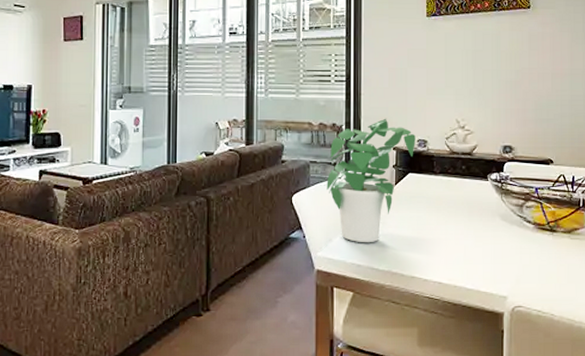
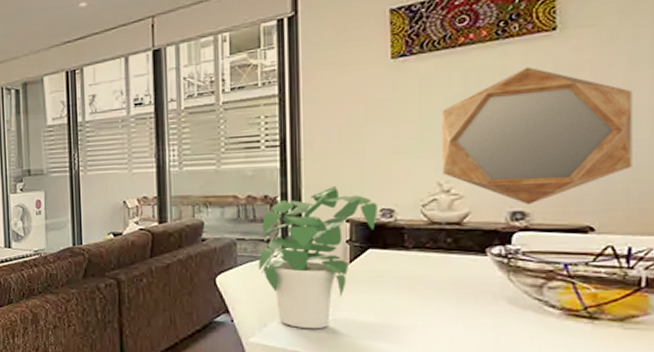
home mirror: none [459,34,574,141] -> present [441,66,633,205]

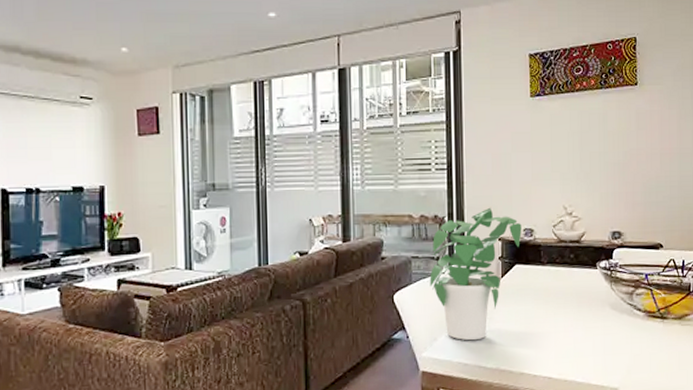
home mirror: present [441,66,633,205] -> none [565,113,683,226]

